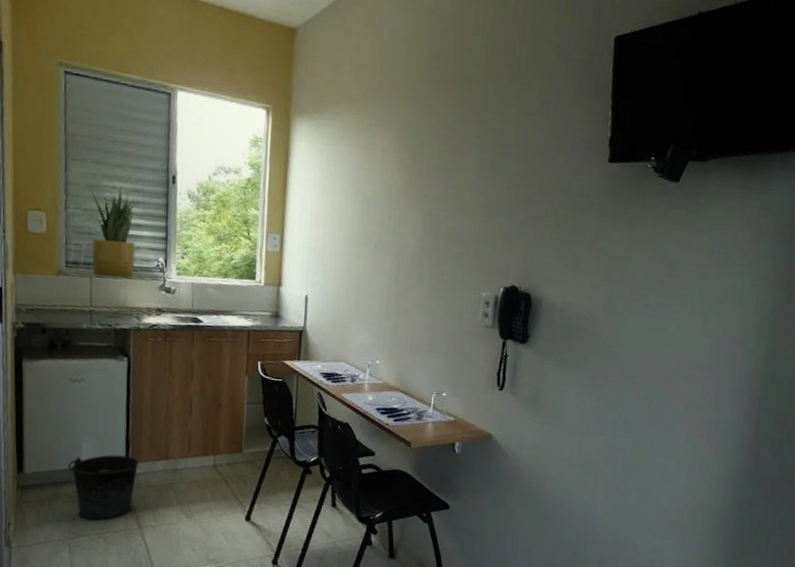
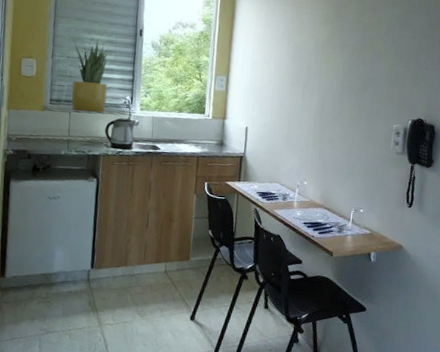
bucket: present [67,455,138,521] -> none [42,261,102,319]
kettle: none [135,284,171,324] -> present [105,118,135,151]

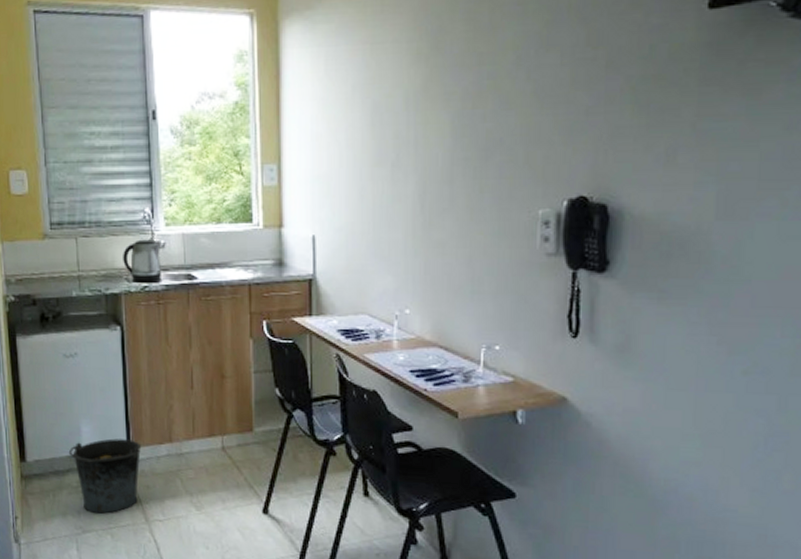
bucket: none [42,261,102,319] -> present [68,438,141,514]
planter: present [71,40,109,113] -> none [69,135,120,236]

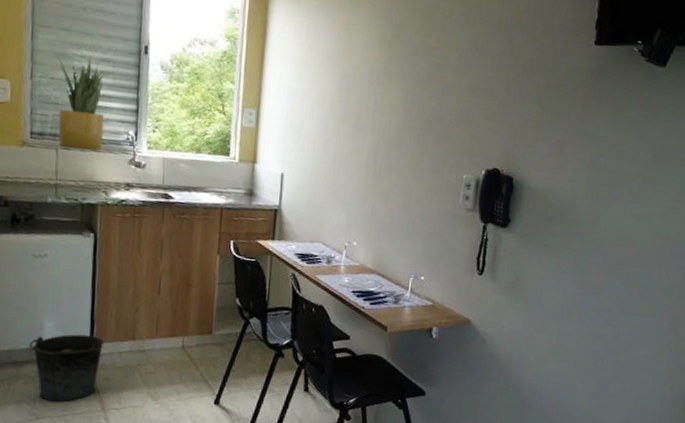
planter: none [69,135,120,236] -> present [58,57,105,151]
kettle: present [123,239,162,284] -> none [102,158,141,199]

